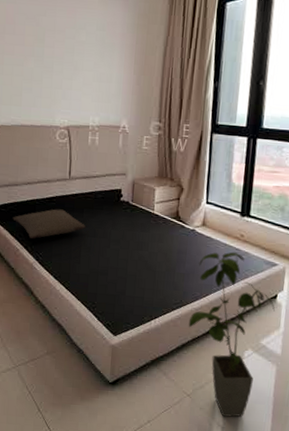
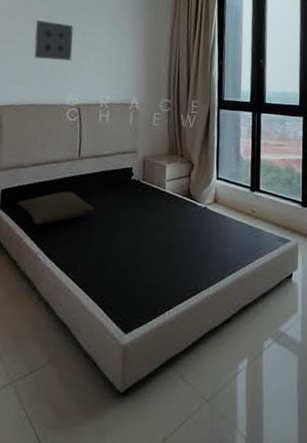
wall art: none [21,37,61,82] -> present [34,19,73,61]
house plant: present [188,251,275,417] -> none [204,229,291,425]

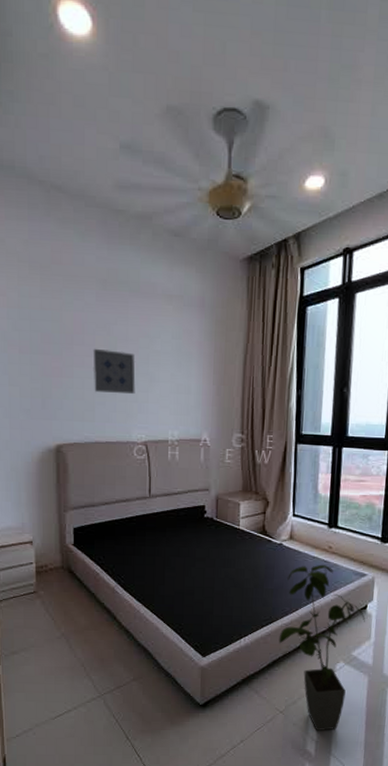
pillow: present [17,191,96,226] -> none [91,529,170,562]
house plant: none [204,229,291,425] -> present [278,564,365,731]

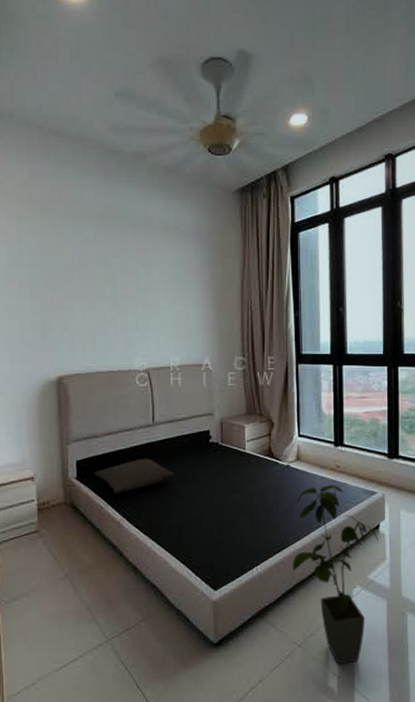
pillow: none [91,529,170,562] -> present [94,458,175,495]
wall art: present [93,348,136,395] -> none [92,280,136,323]

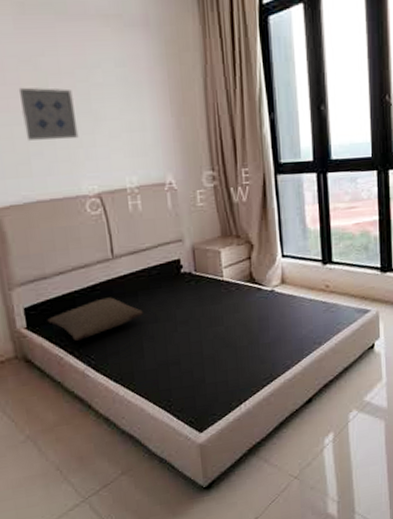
wall art: none [92,280,136,323] -> present [18,87,79,140]
house plant: present [292,484,379,665] -> none [283,306,374,491]

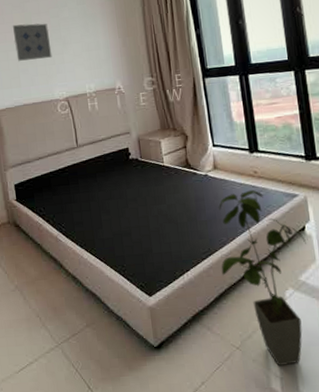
pillow: present [47,297,145,342] -> none [30,177,102,212]
house plant: none [283,306,374,491] -> present [219,189,306,367]

